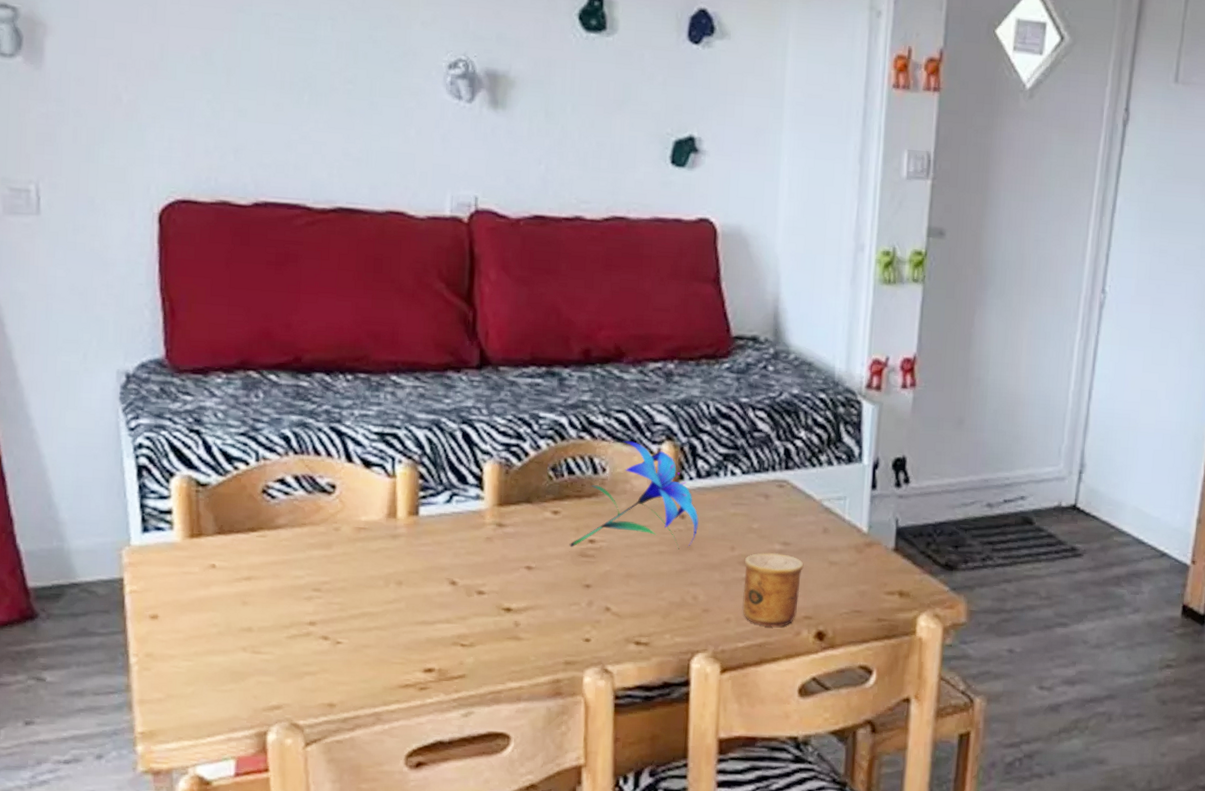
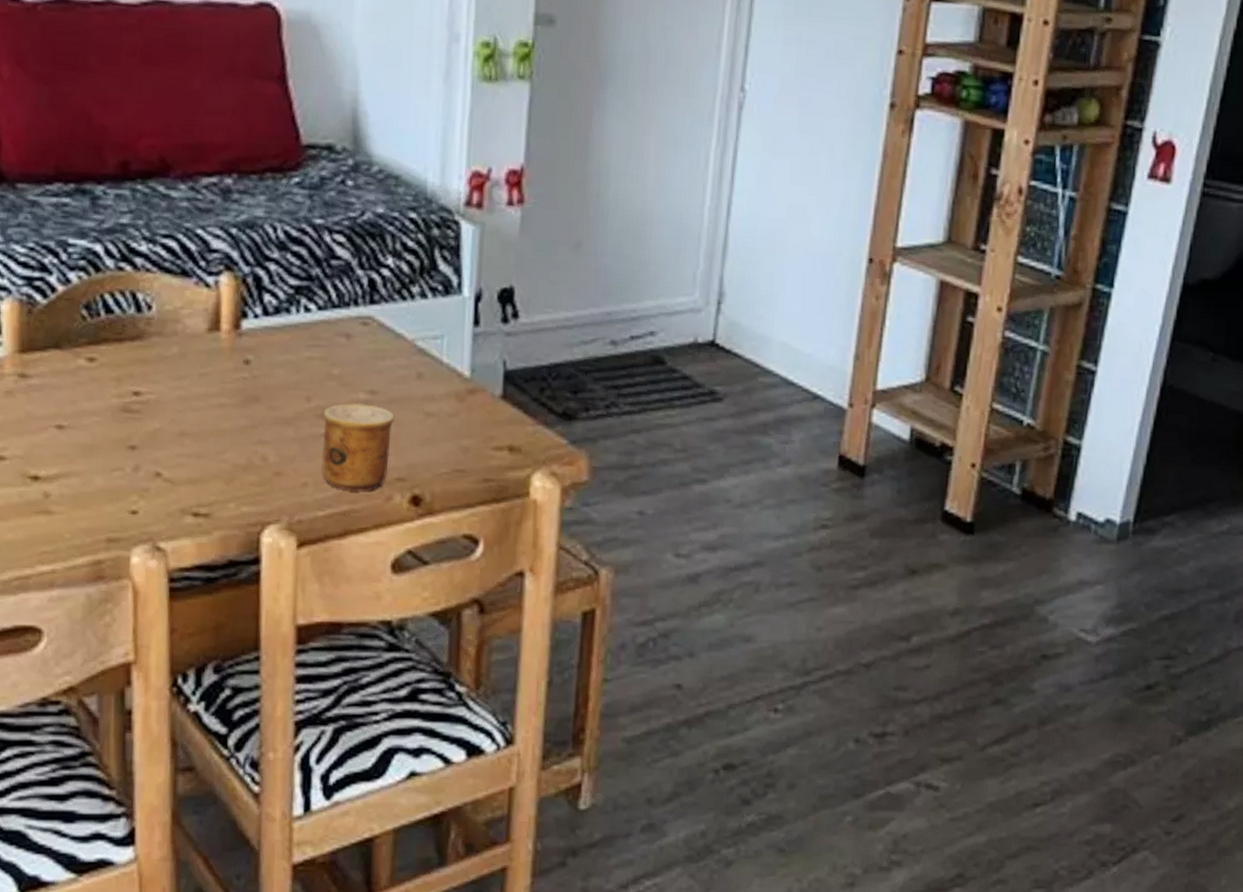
flower: present [569,440,699,549] -> none [109,271,267,402]

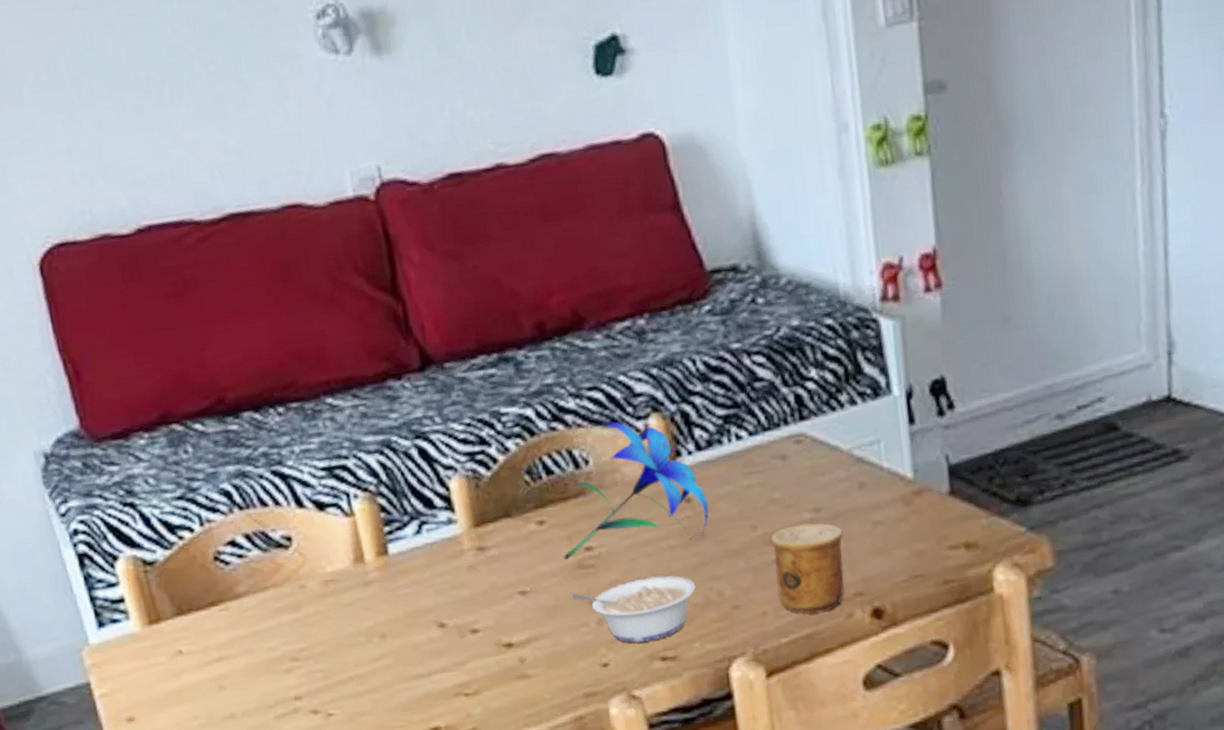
flower: none [109,271,267,402] -> present [563,421,709,561]
legume: none [110,431,241,496] -> present [571,575,696,643]

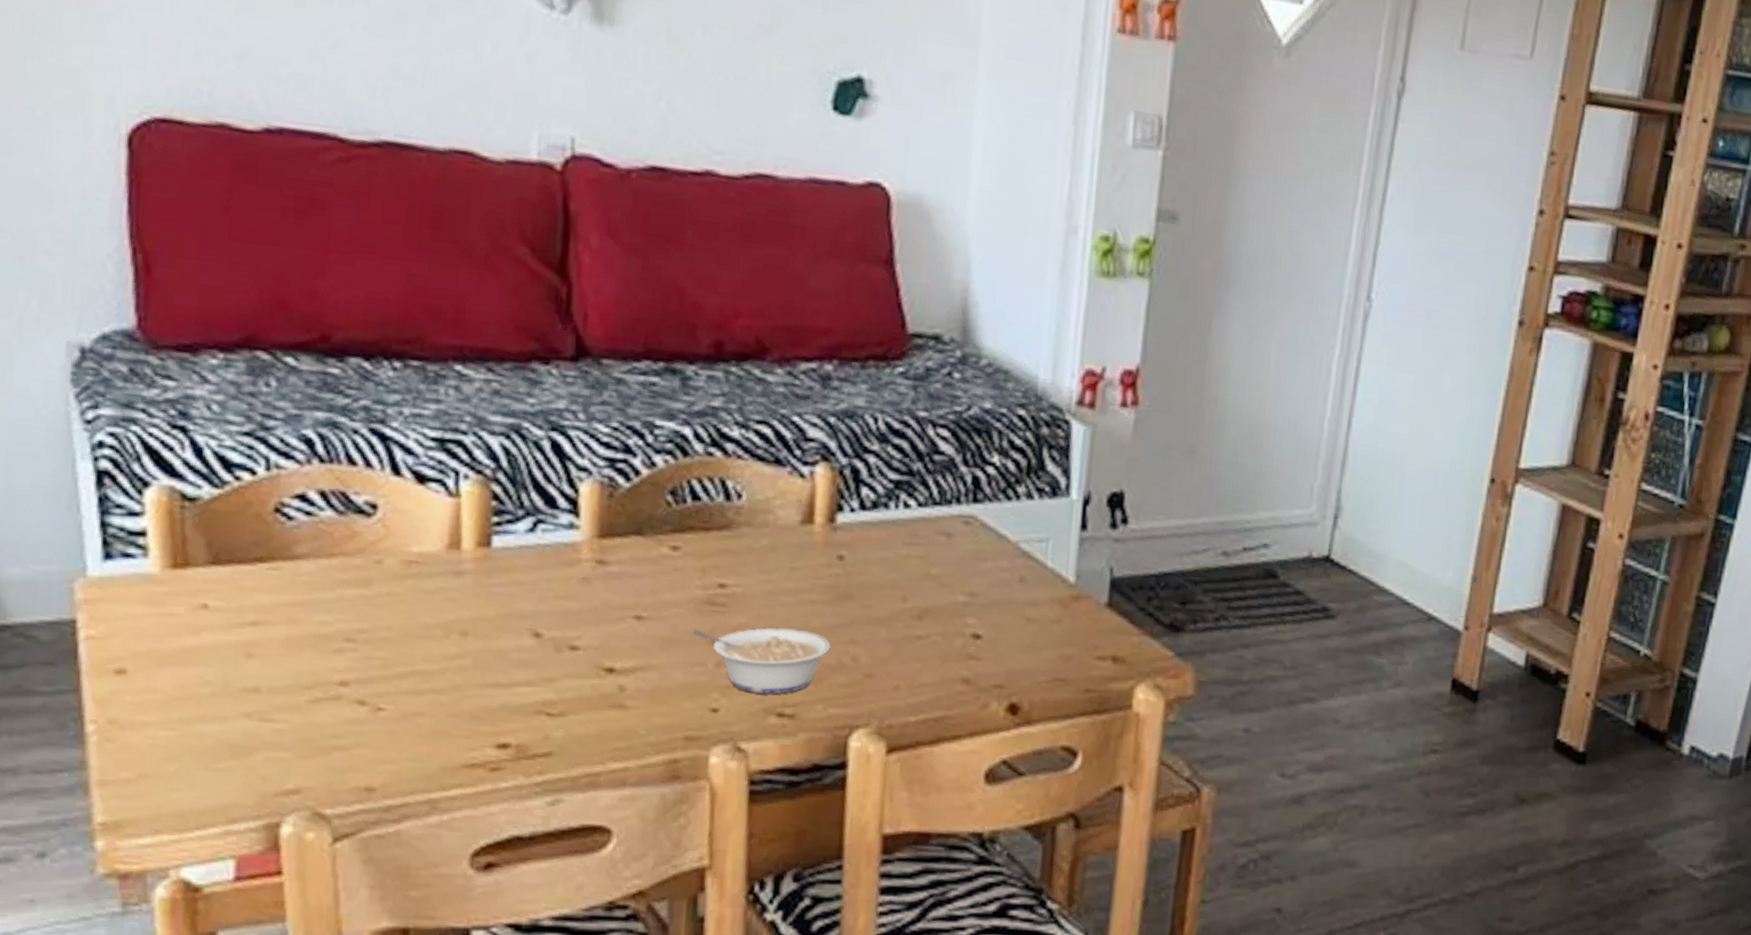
flower: present [563,421,709,561] -> none [692,459,862,599]
cup: present [770,523,844,614] -> none [915,605,994,698]

